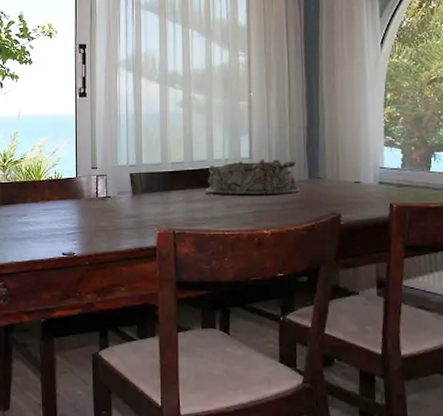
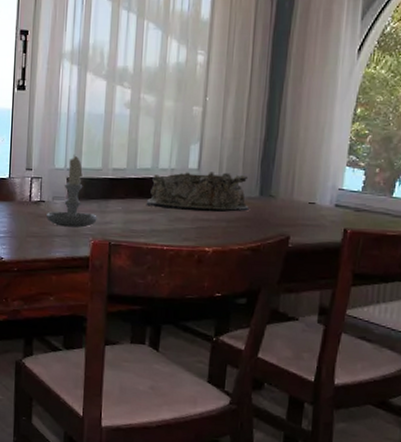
candle: none [113,151,161,219] -> present [47,154,97,228]

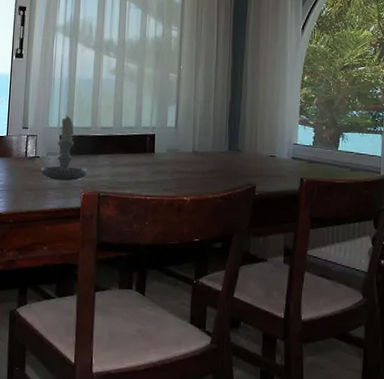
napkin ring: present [146,172,249,213] -> none [130,129,220,166]

